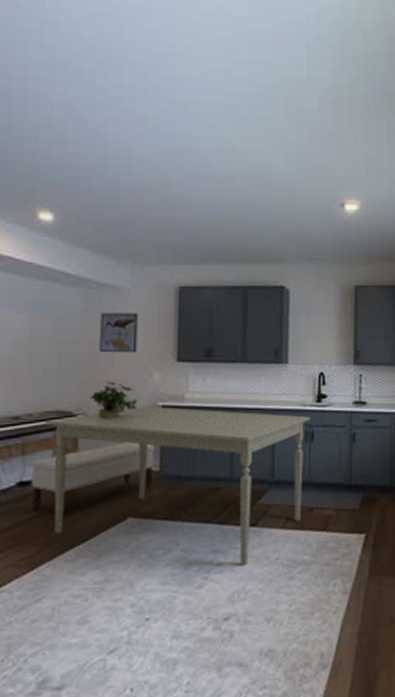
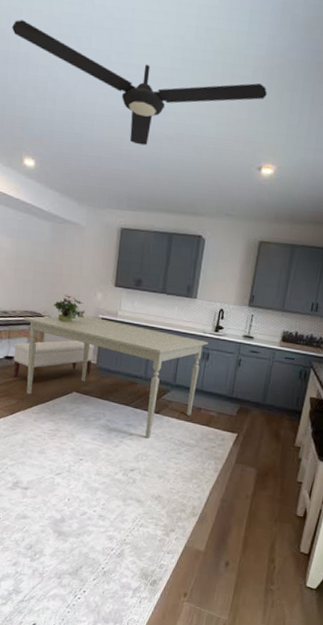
ceiling fan: none [16,54,338,188] -> present [12,20,267,146]
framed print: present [99,313,138,353] -> none [61,243,90,276]

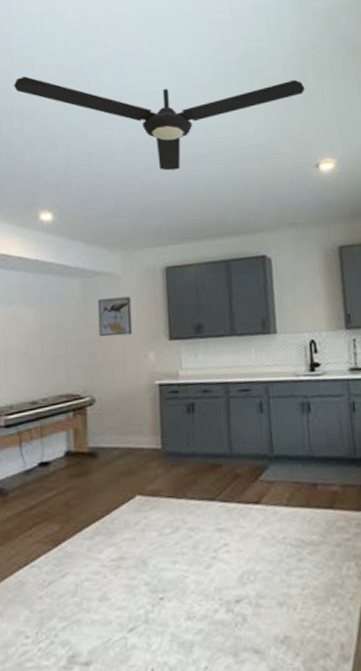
bench: present [14,340,94,381] -> none [50,421,156,491]
dining table: present [23,316,208,439] -> none [57,385,305,546]
potted plant: present [53,295,85,323] -> none [95,363,137,400]
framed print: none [61,243,90,276] -> present [97,296,133,337]

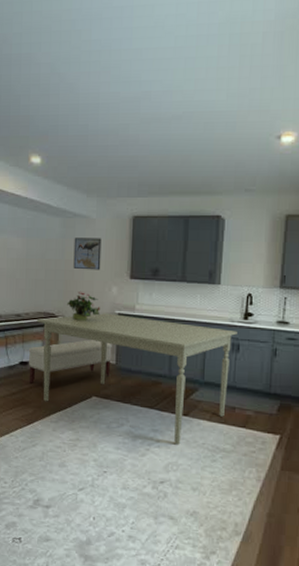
ceiling fan: present [14,76,305,171] -> none [14,23,280,128]
bench: none [50,421,156,491] -> present [29,340,112,387]
dining table: none [57,385,305,546] -> present [36,313,237,445]
potted plant: none [95,363,137,400] -> present [67,292,101,321]

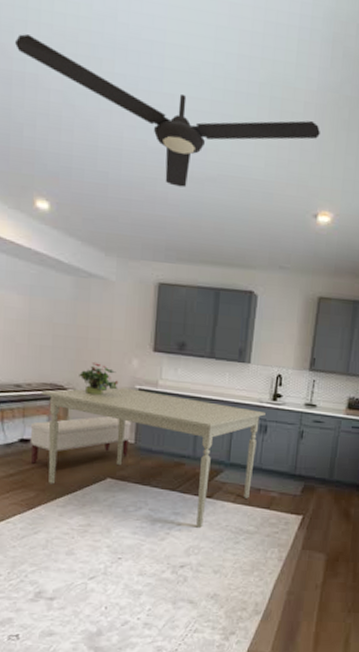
ceiling fan: none [14,23,280,128] -> present [15,34,320,188]
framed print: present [73,237,102,270] -> none [87,301,122,340]

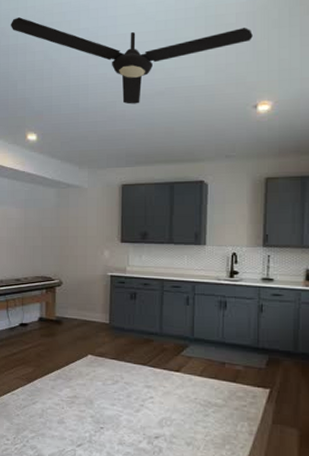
bench: present [31,416,131,468] -> none [28,301,105,347]
dining table: present [40,387,266,528] -> none [34,276,224,400]
potted plant: present [79,362,119,396] -> none [63,256,94,284]

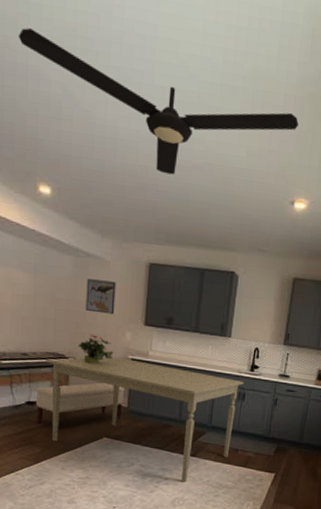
bench: none [28,301,105,347] -> present [36,382,124,427]
dining table: none [34,276,224,400] -> present [44,357,244,482]
potted plant: none [63,256,94,284] -> present [78,334,114,364]
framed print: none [68,206,93,236] -> present [85,278,116,315]

